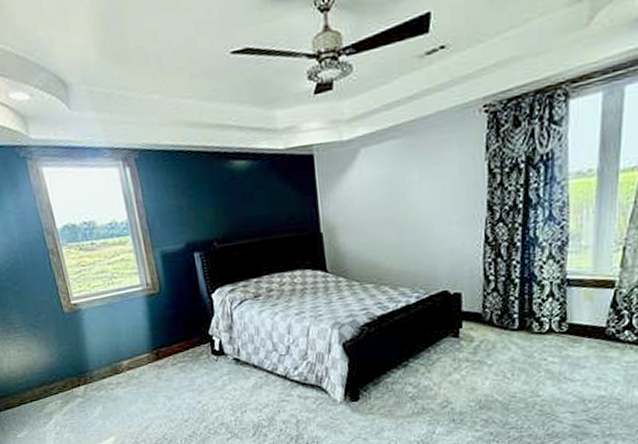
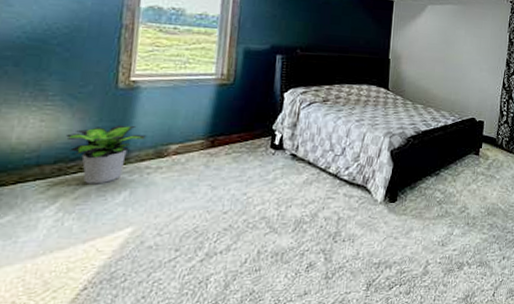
potted plant: none [40,347,100,402] -> present [66,124,146,184]

